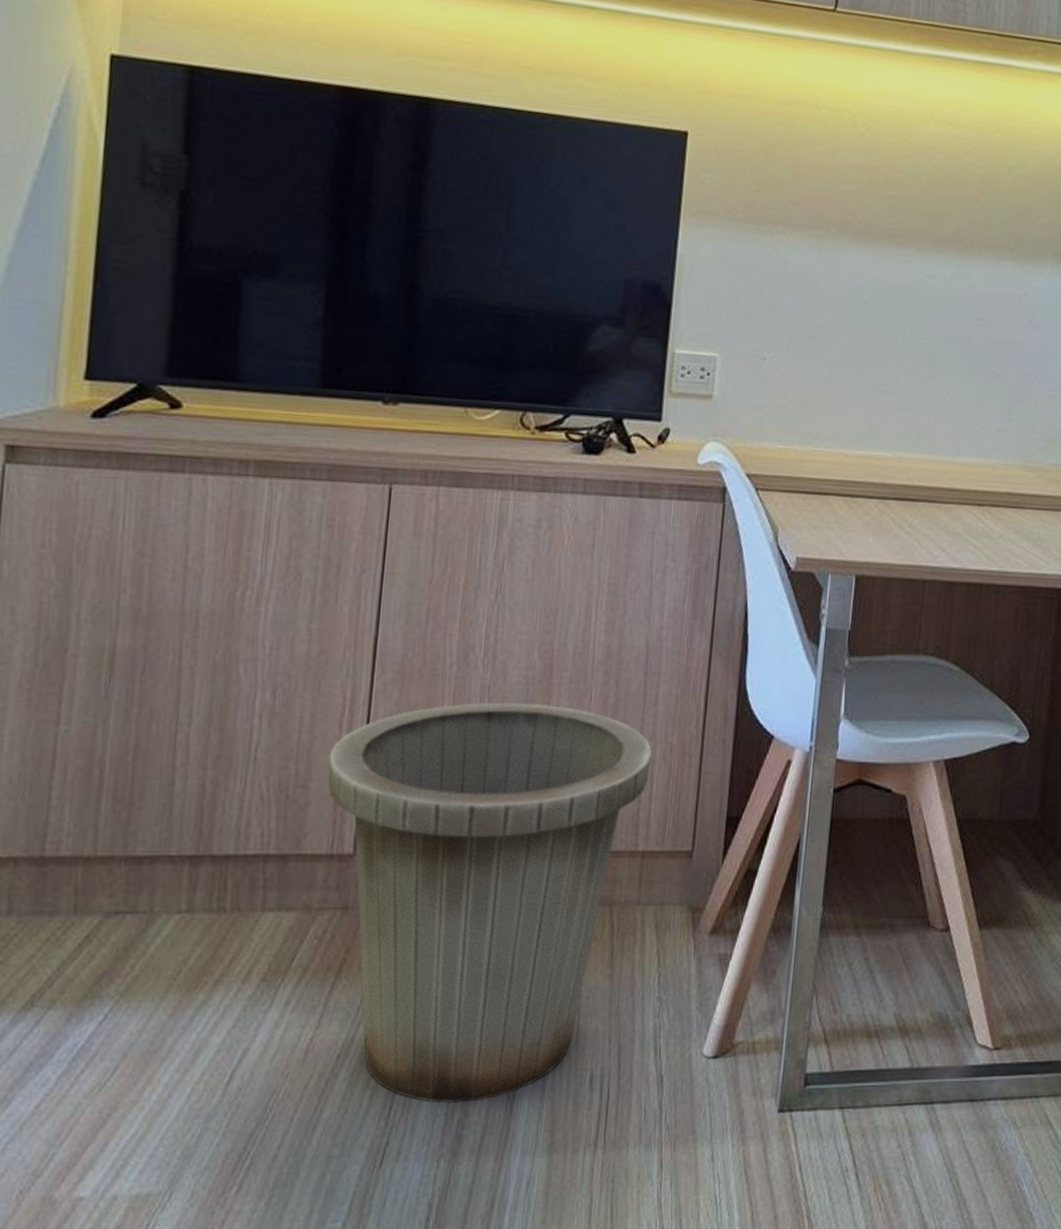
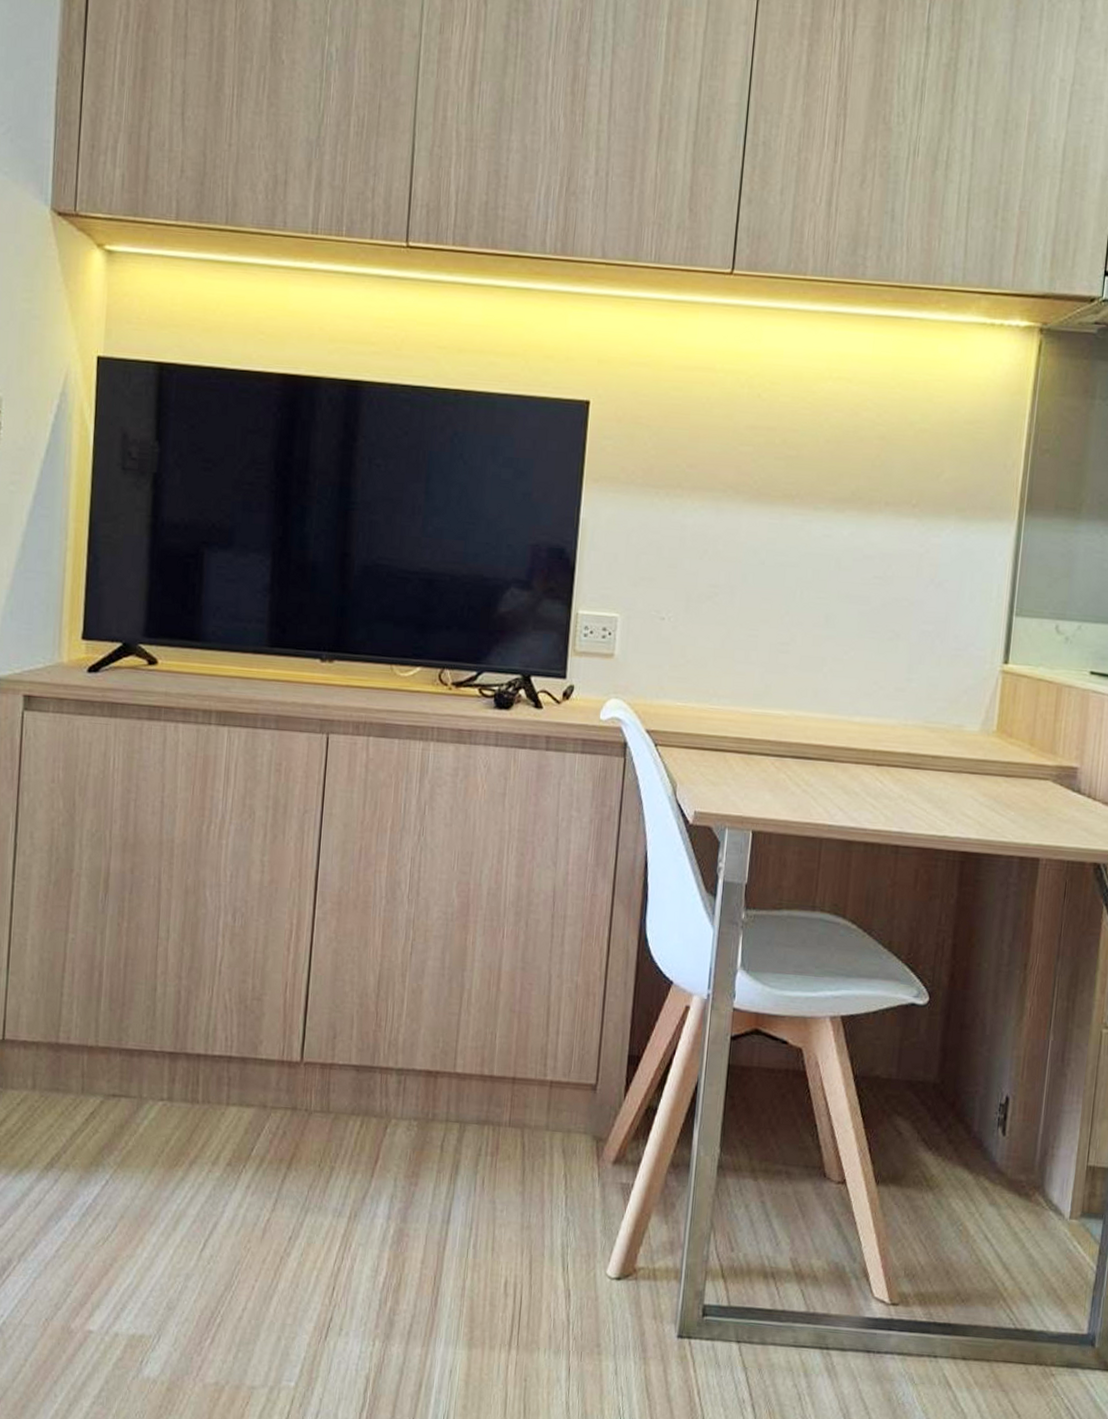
trash can: present [327,702,652,1103] -> none [278,934,559,1292]

